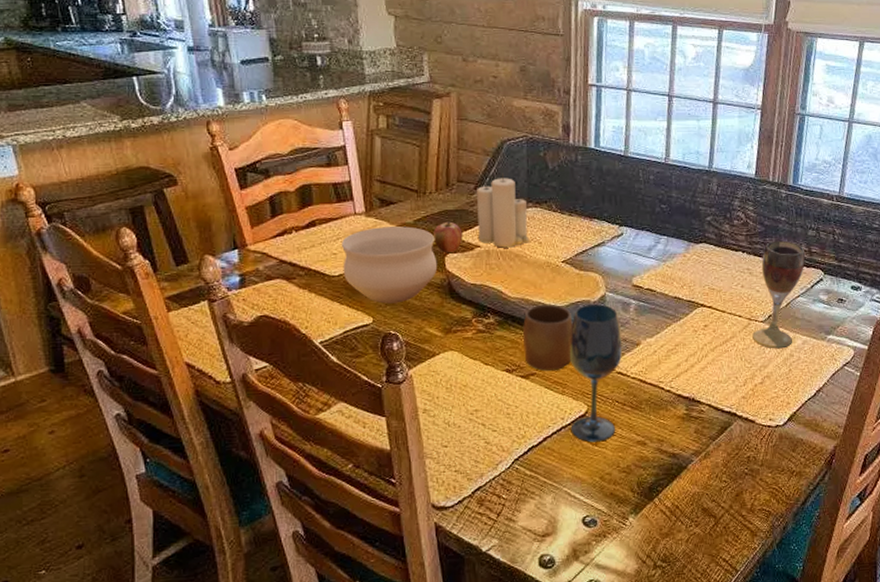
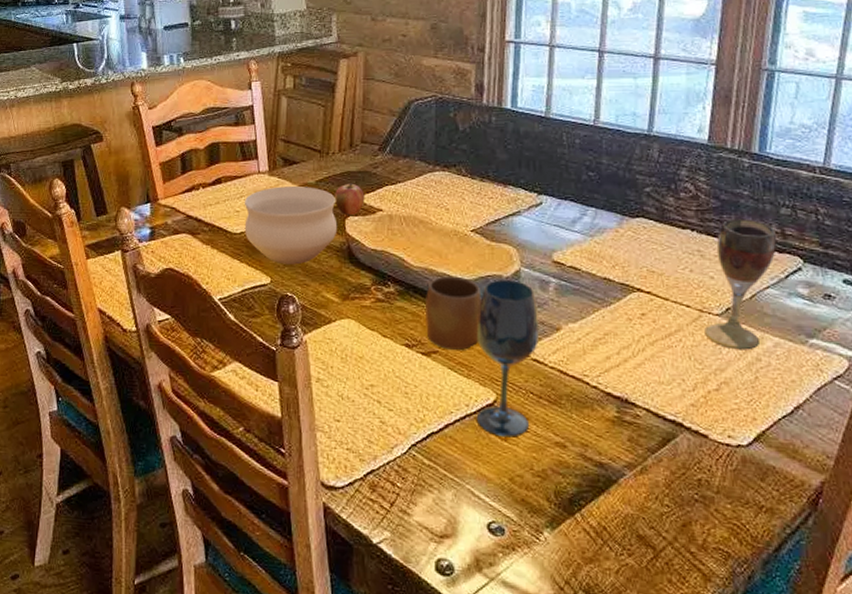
candle: present [477,173,529,248] -> none [381,134,435,213]

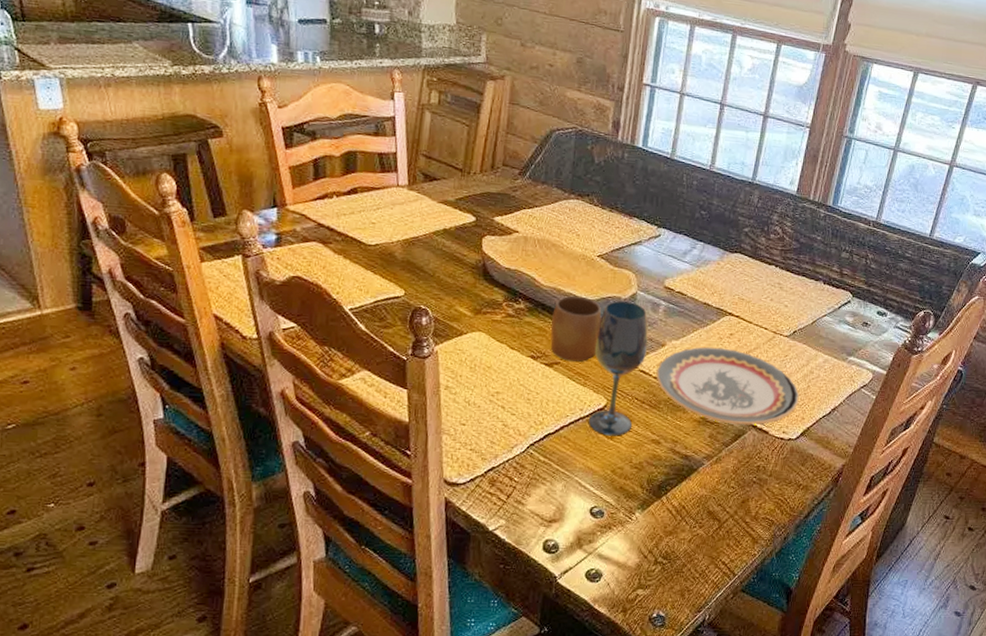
bowl: present [244,186,338,265] -> none [379,201,475,279]
apple: present [334,183,365,215] -> none [472,203,503,235]
plate: none [553,330,746,427] -> present [656,347,800,425]
cup: present [704,218,777,350] -> none [776,258,837,365]

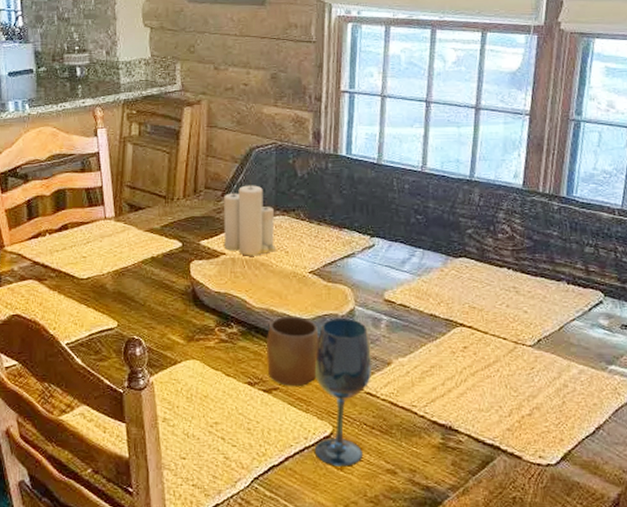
candle: none [518,161,569,237] -> present [224,180,275,256]
plate: present [656,347,800,425] -> none [384,363,555,450]

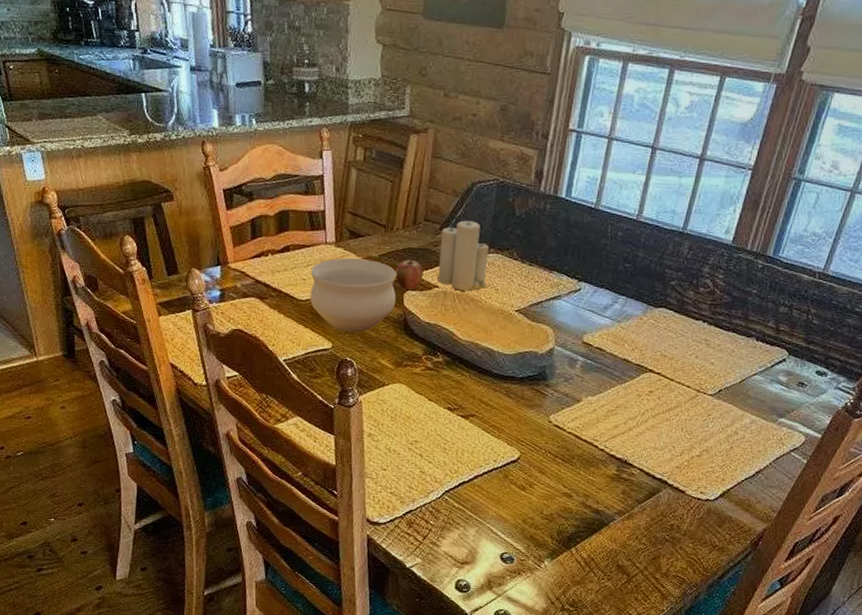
bowl: none [91,232,183,308] -> present [310,258,397,333]
apple: none [179,228,209,259] -> present [395,259,424,290]
mug: present [266,316,319,386] -> none [467,350,518,415]
wineglass: present [314,319,372,467] -> none [501,356,565,488]

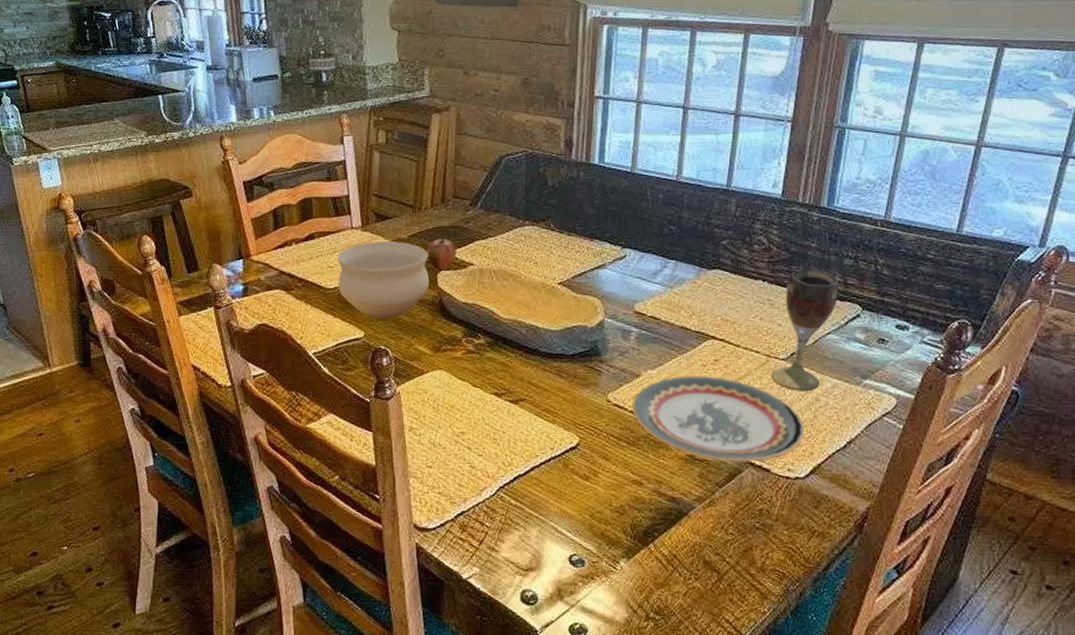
candle: present [438,215,489,291] -> none [472,189,524,267]
plate: none [570,403,721,484] -> present [632,375,805,463]
cup: none [698,313,772,425] -> present [771,269,840,391]

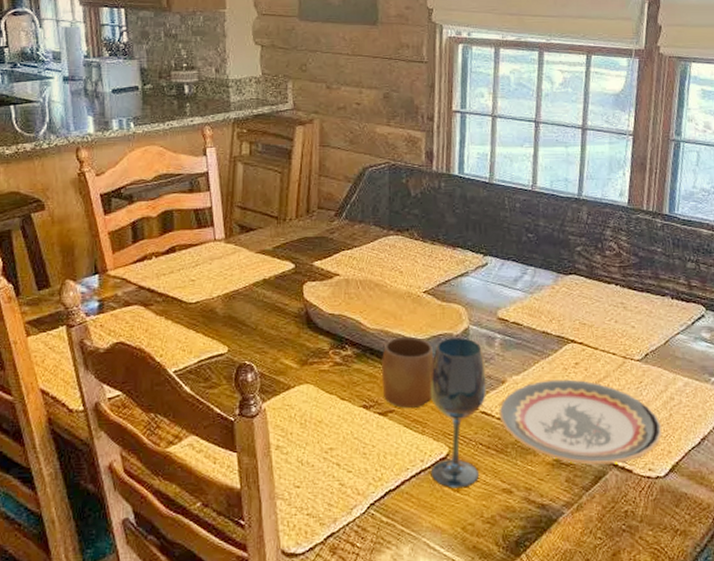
bowl: present [338,242,430,319] -> none [200,253,295,333]
apple: present [426,238,456,269] -> none [291,249,322,281]
mug: none [513,327,567,397] -> present [381,336,434,408]
wineglass: none [560,330,621,477] -> present [429,338,487,488]
cup: present [771,269,840,391] -> none [628,273,685,391]

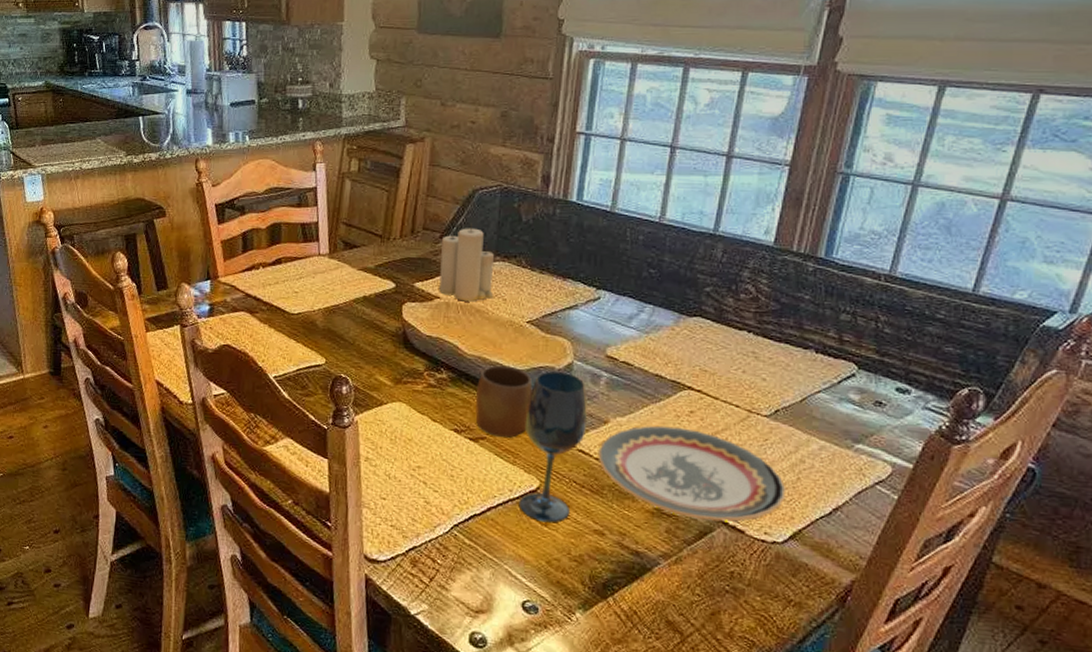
candle: none [337,200,390,277] -> present [439,223,494,302]

